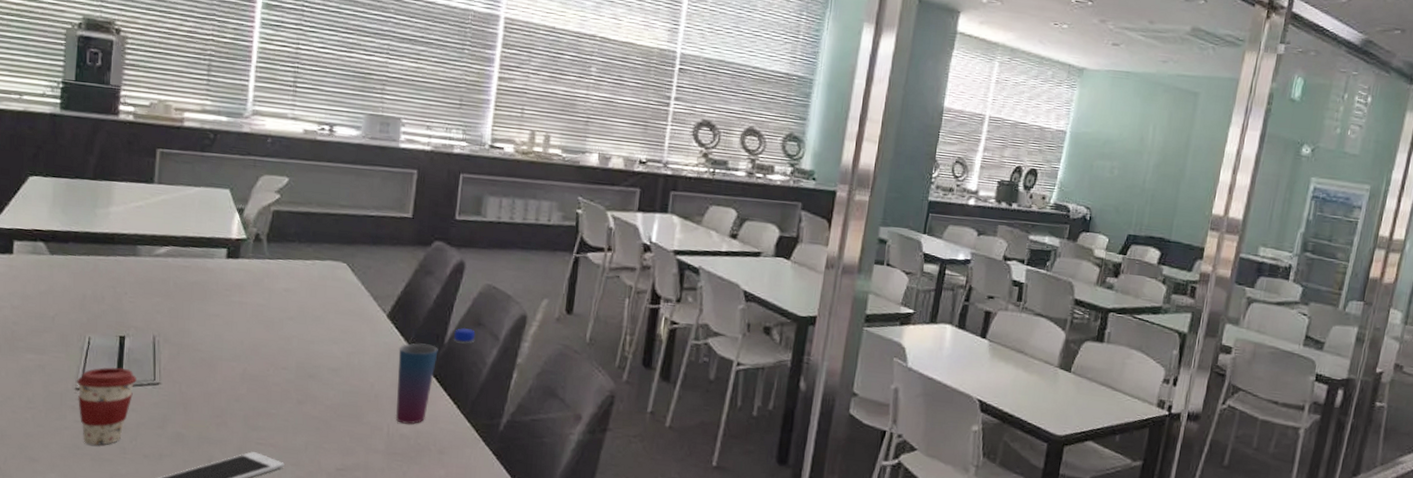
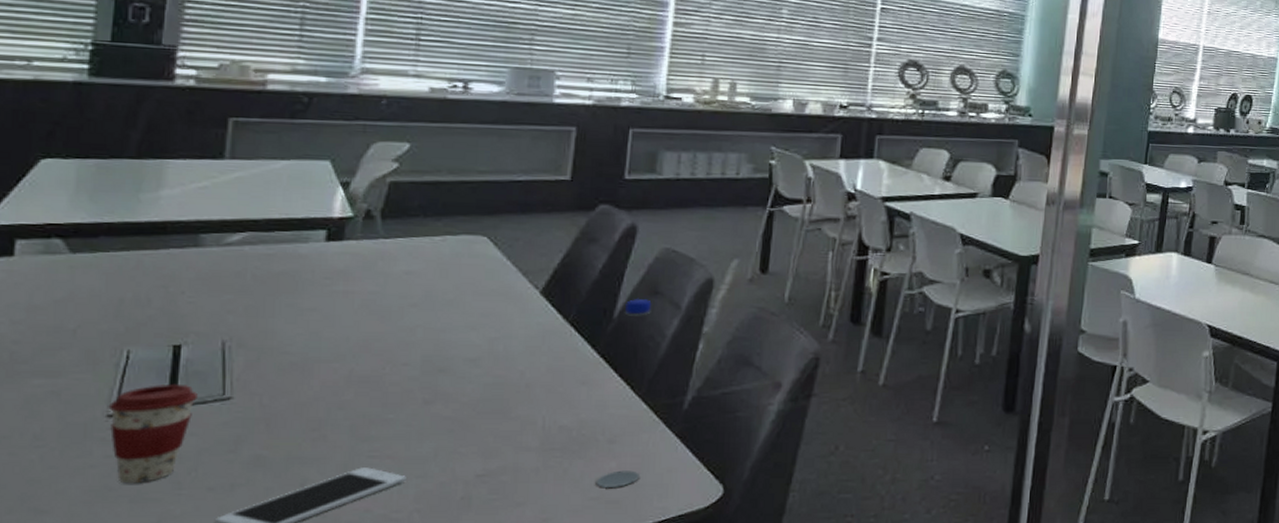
cup: present [395,343,438,424] -> none [552,320,606,414]

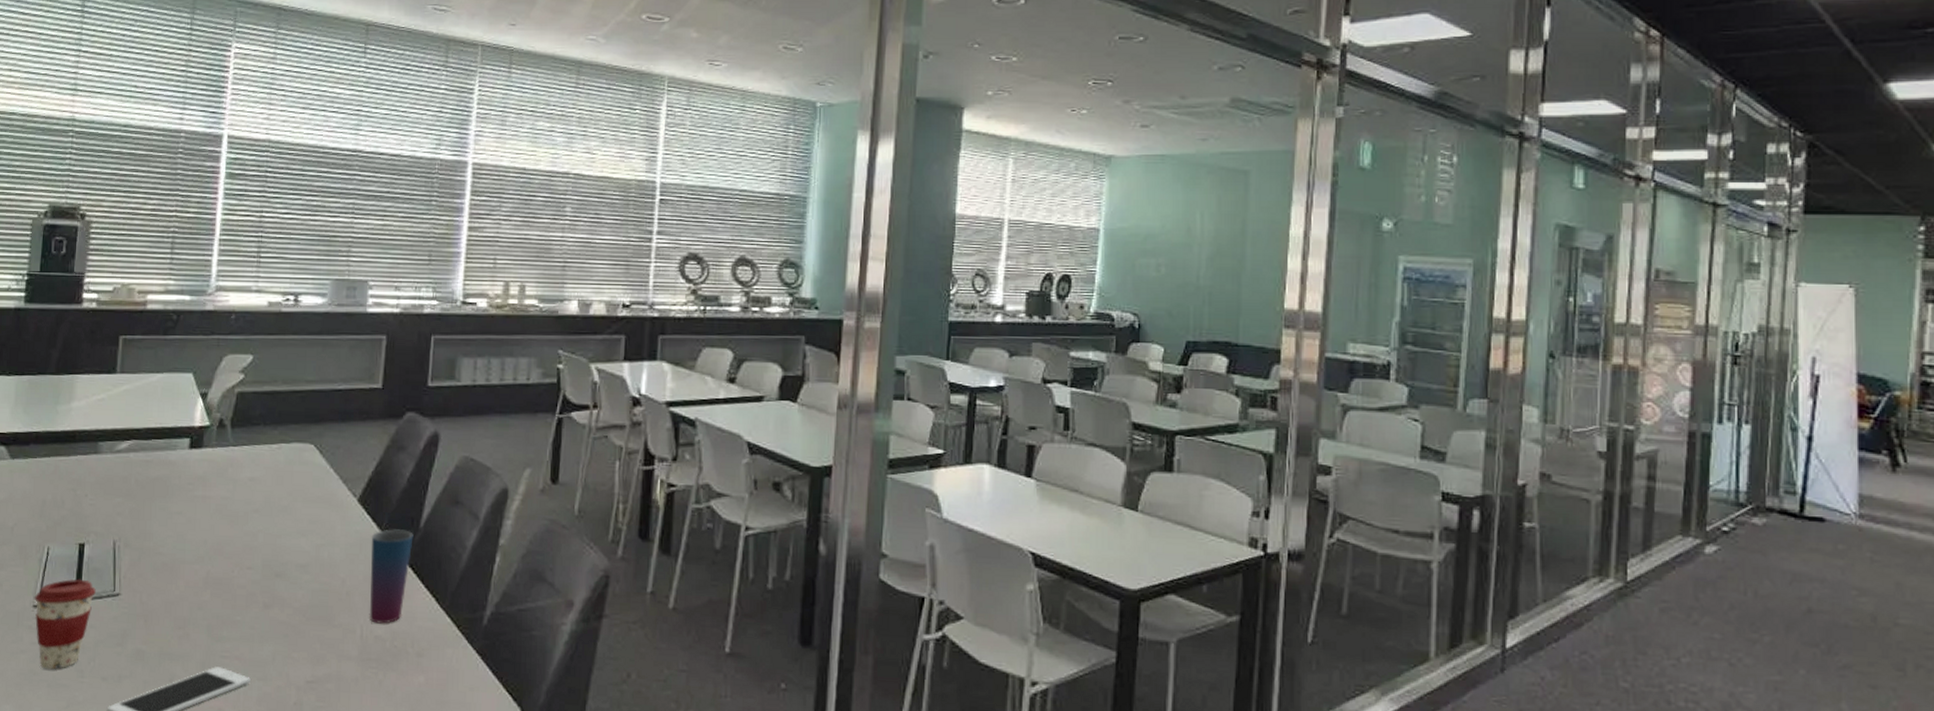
cup: none [552,320,606,414] -> present [369,529,414,624]
water bottle: present [596,299,652,489] -> none [406,508,453,704]

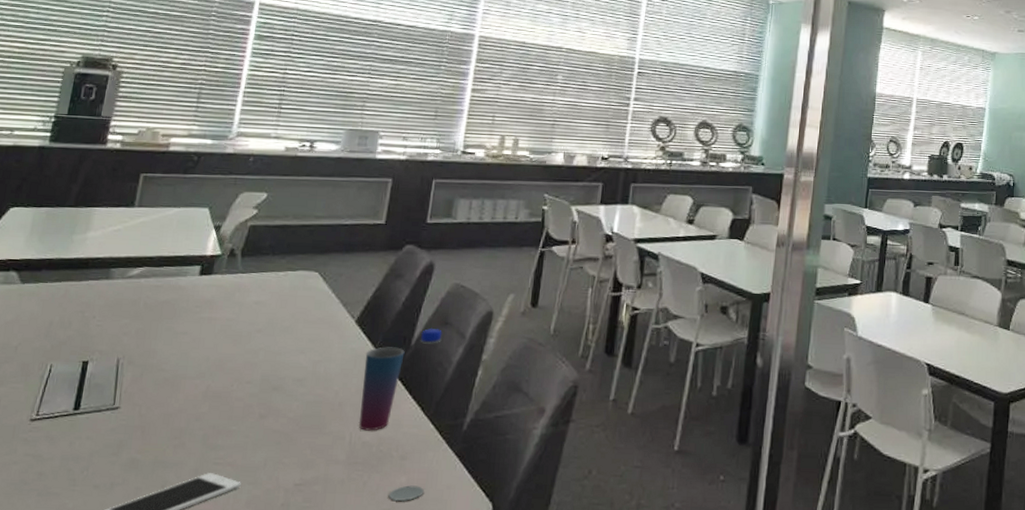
coffee cup: present [34,579,96,670] -> none [31,394,96,479]
water bottle: none [406,508,453,704] -> present [388,329,442,502]

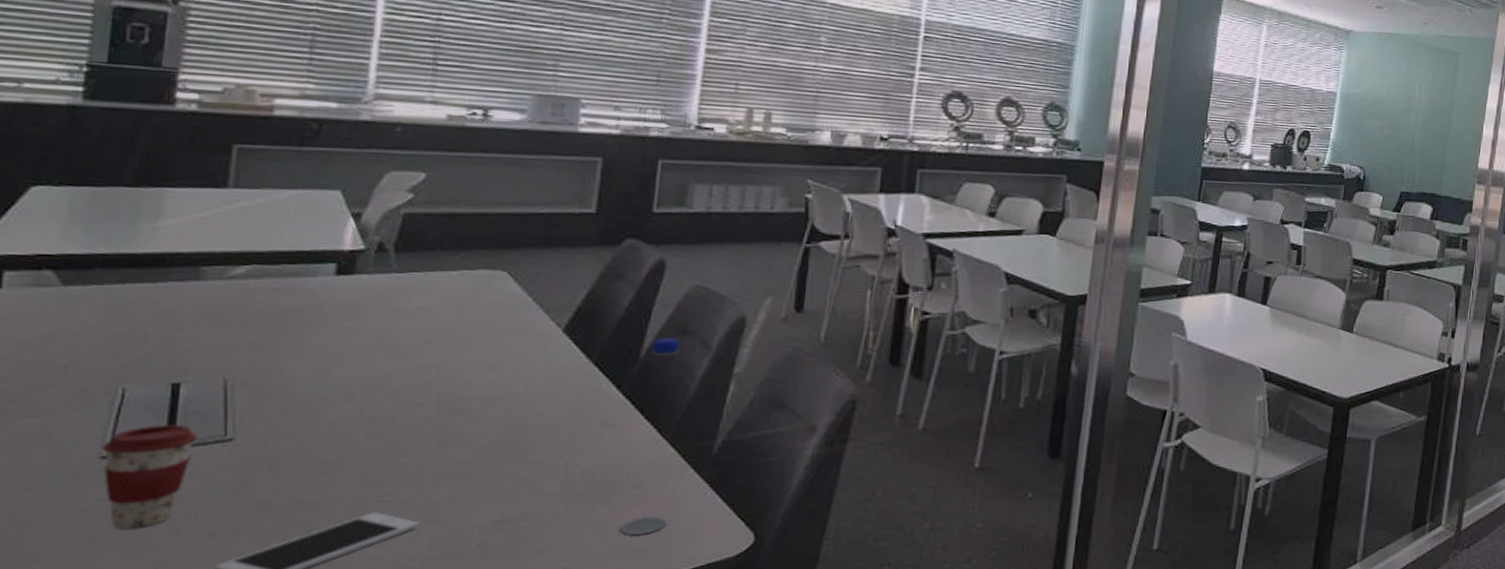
coffee cup: none [31,394,96,479] -> present [101,425,197,529]
cup: present [358,347,405,431] -> none [575,360,632,457]

